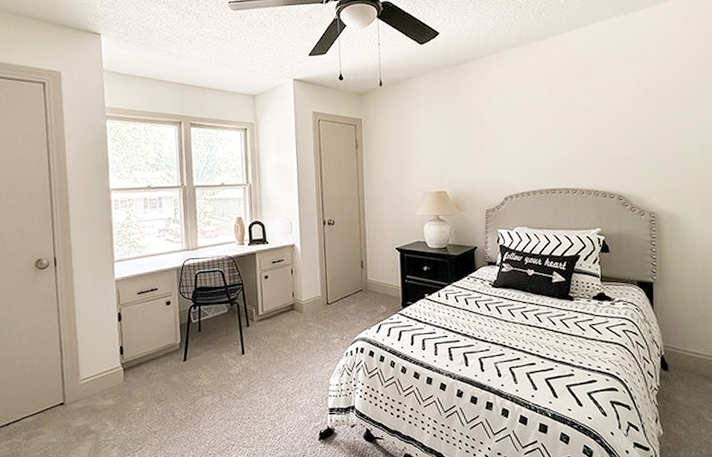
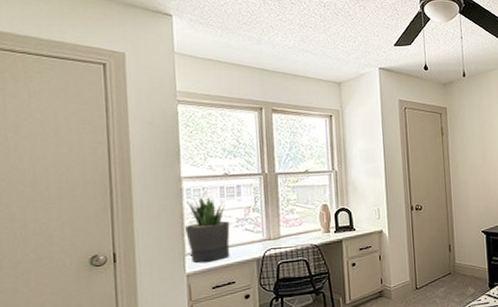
planter: none [113,207,153,270] -> present [184,196,230,264]

